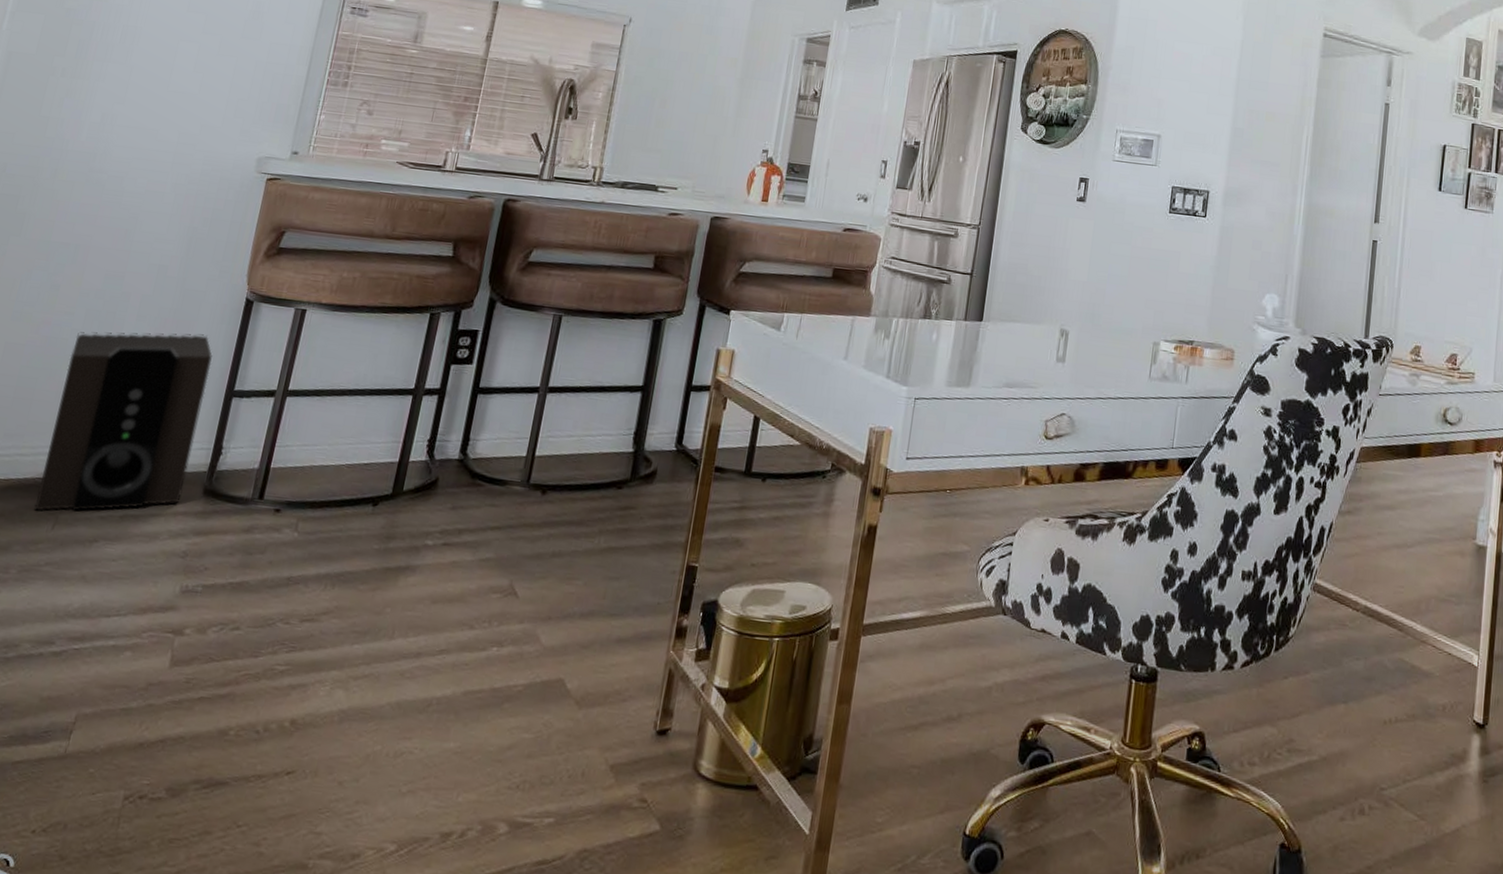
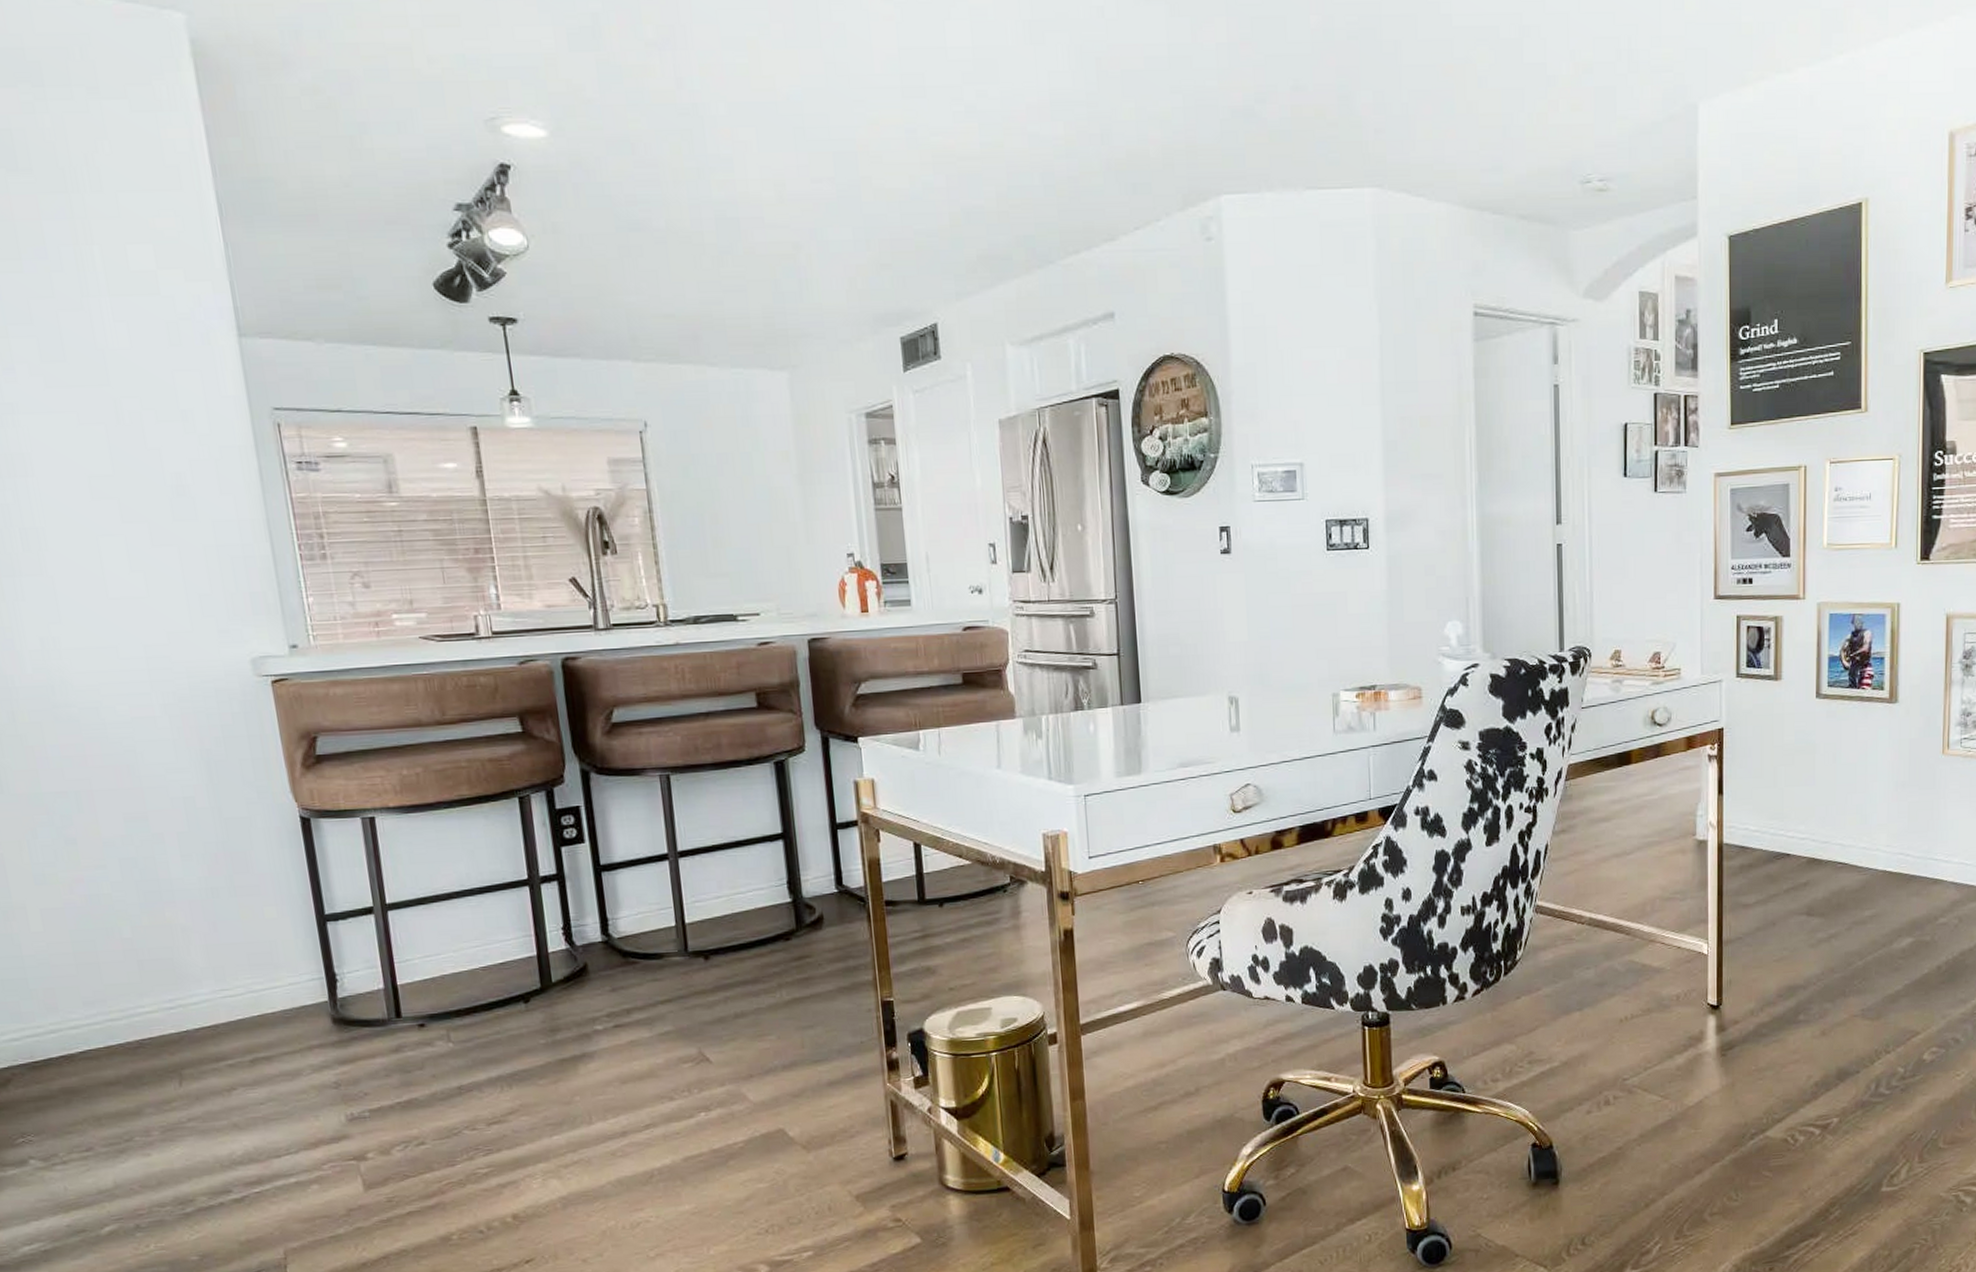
speaker: present [34,332,213,512] -> none [119,862,311,1072]

